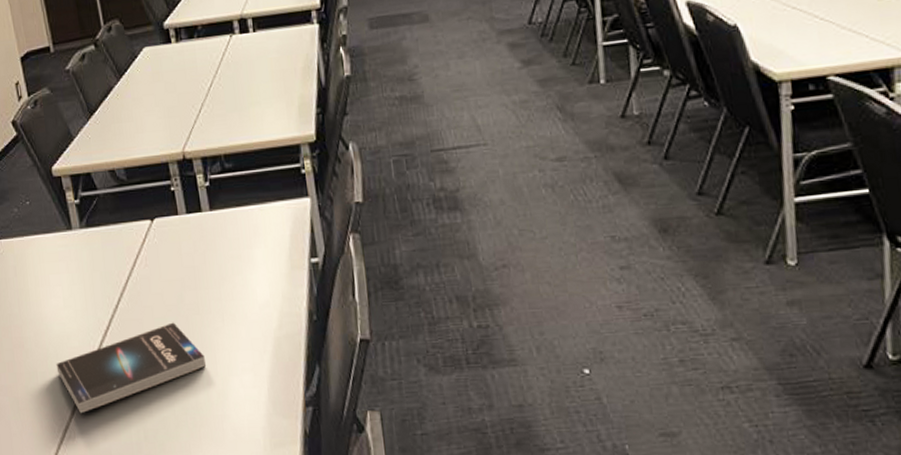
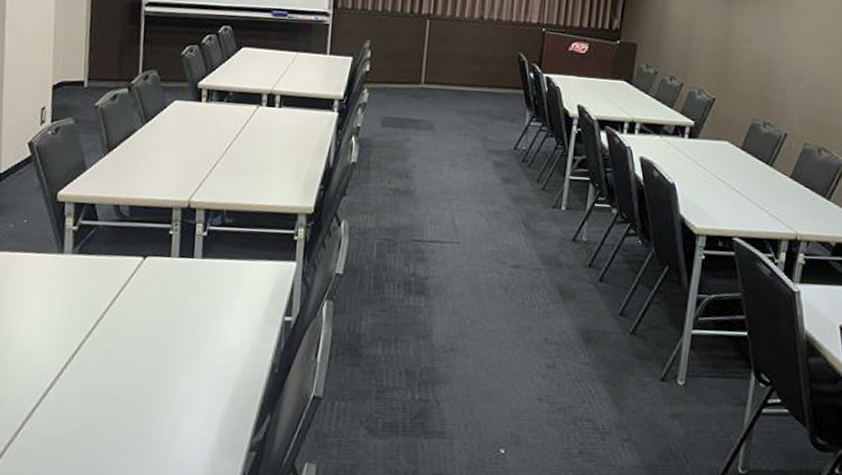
book: present [56,322,207,414] -> none [14,355,165,431]

